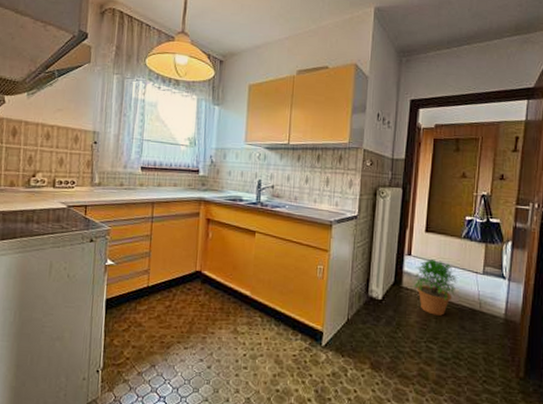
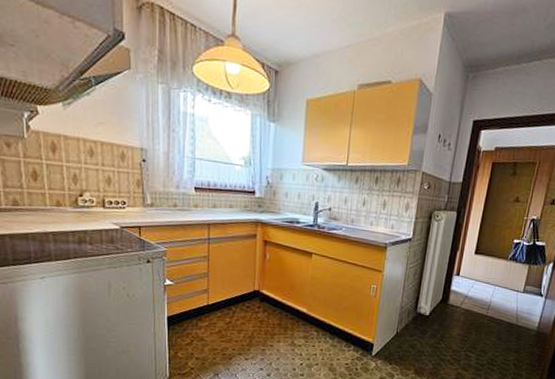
potted plant: present [413,258,458,316] -> none [458,278,500,329]

